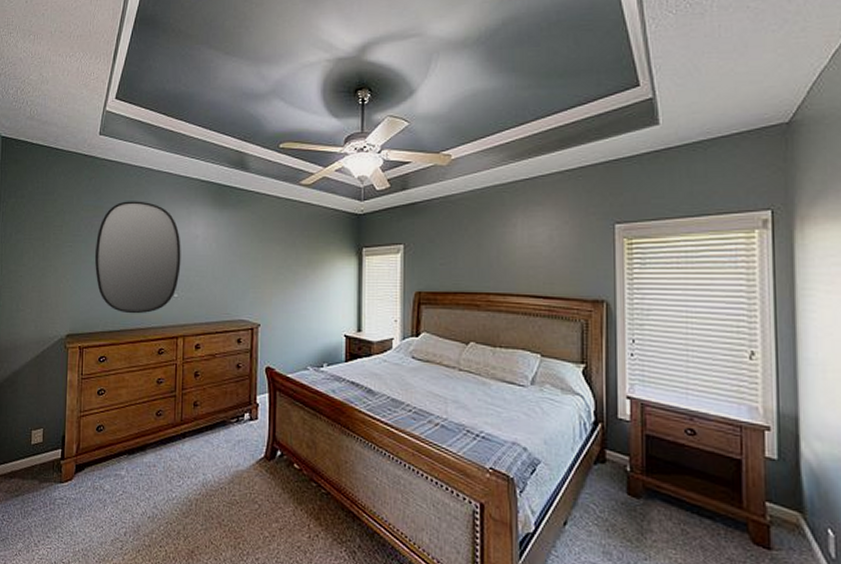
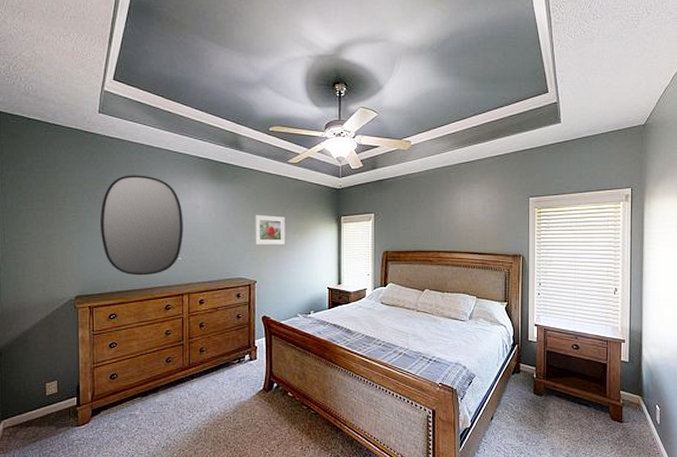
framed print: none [260,245,296,281] -> present [255,214,286,245]

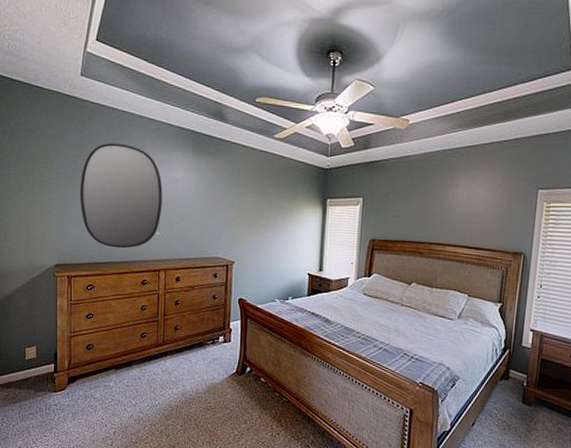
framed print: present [255,214,286,245] -> none [235,191,268,225]

